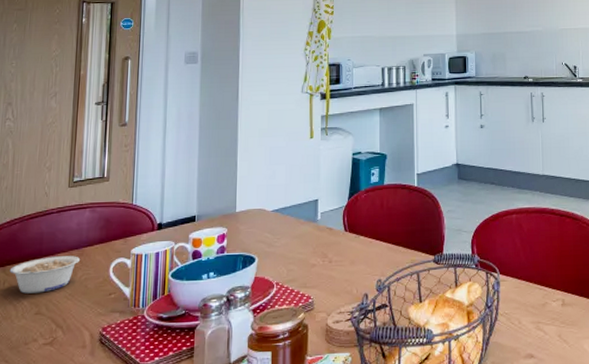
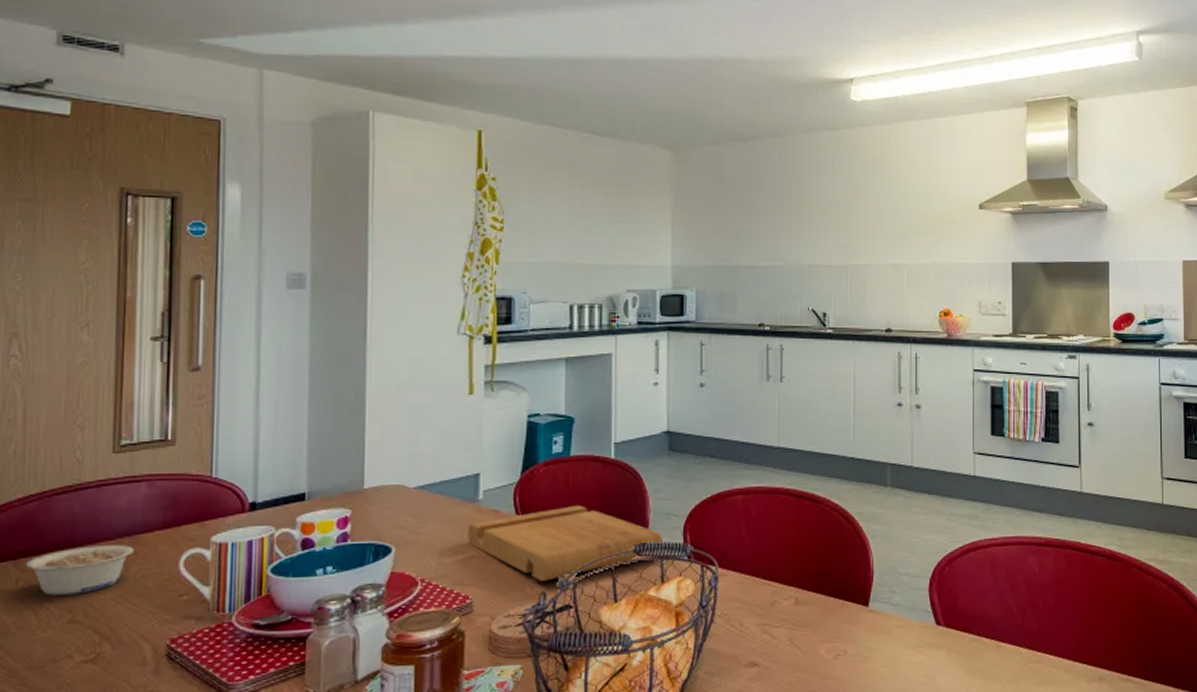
cutting board: none [310,223,456,285] -> present [467,504,664,581]

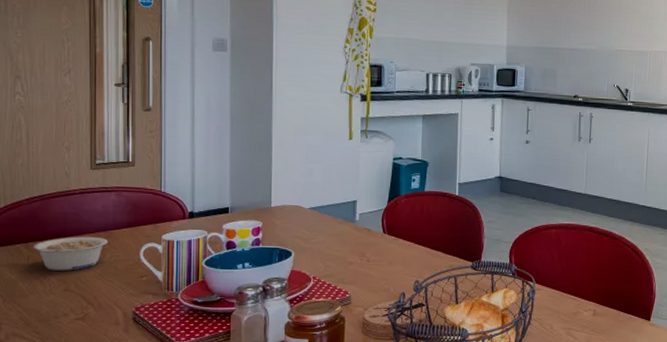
cutting board: present [467,504,664,581] -> none [347,229,494,285]

